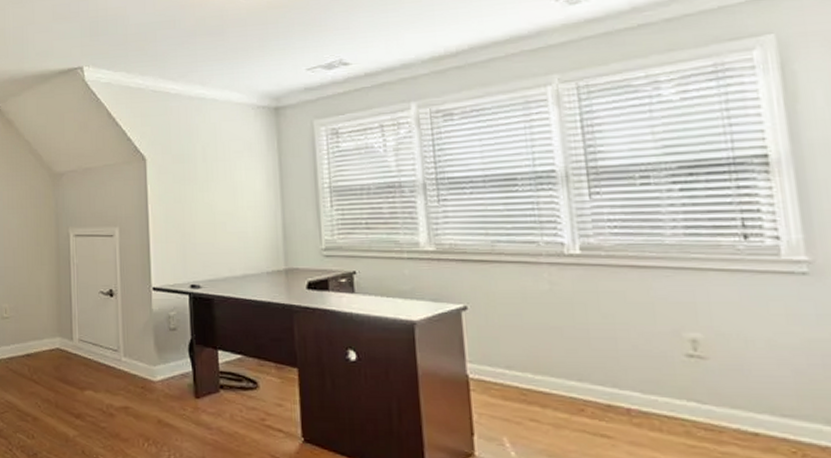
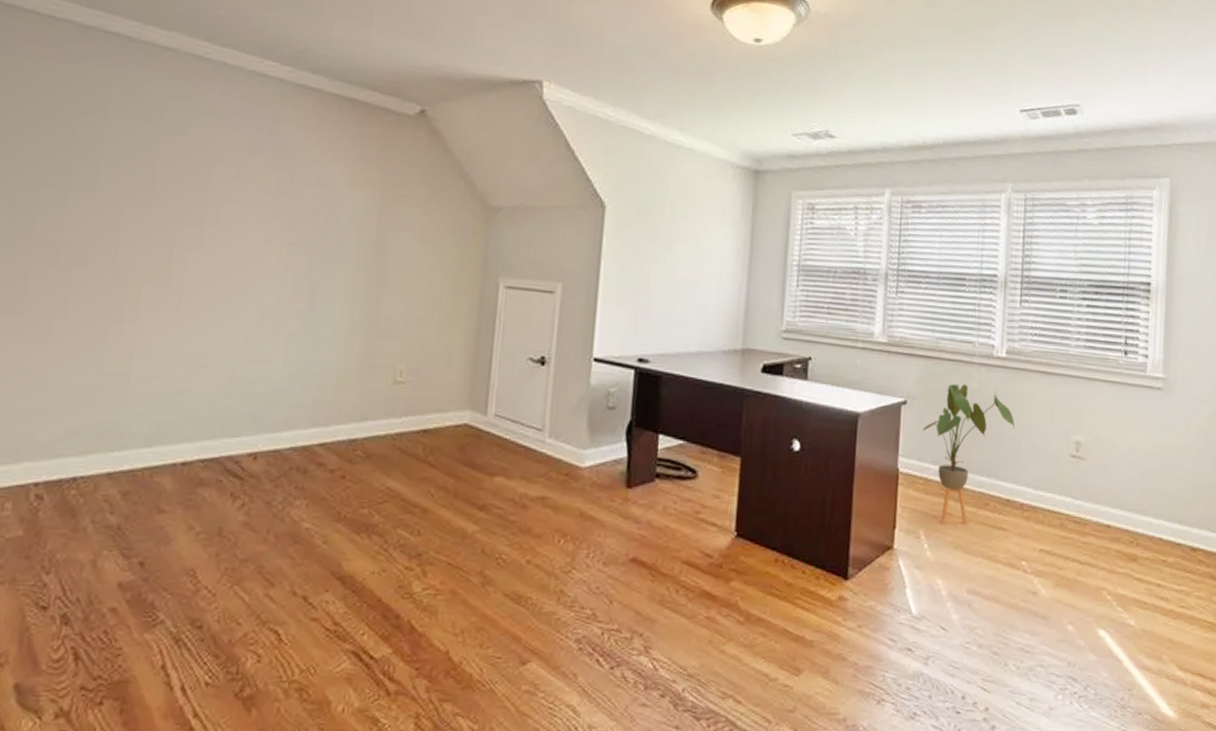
house plant: none [489,285,604,431] -> present [922,383,1015,524]

